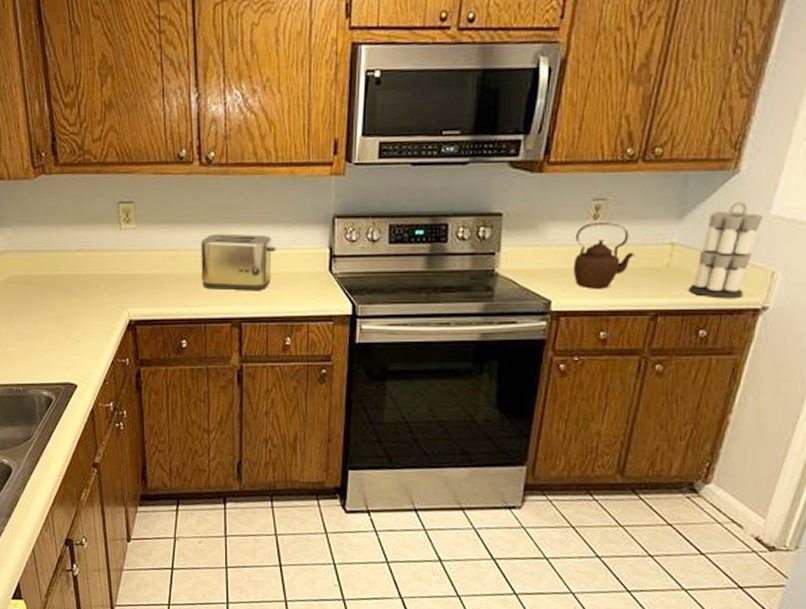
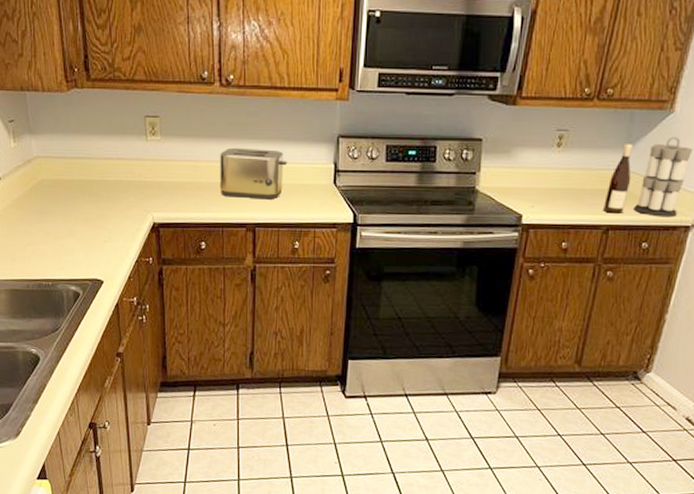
teapot: present [572,223,635,289] -> none [540,150,591,206]
bottle: none [651,213,689,297] -> present [603,144,634,215]

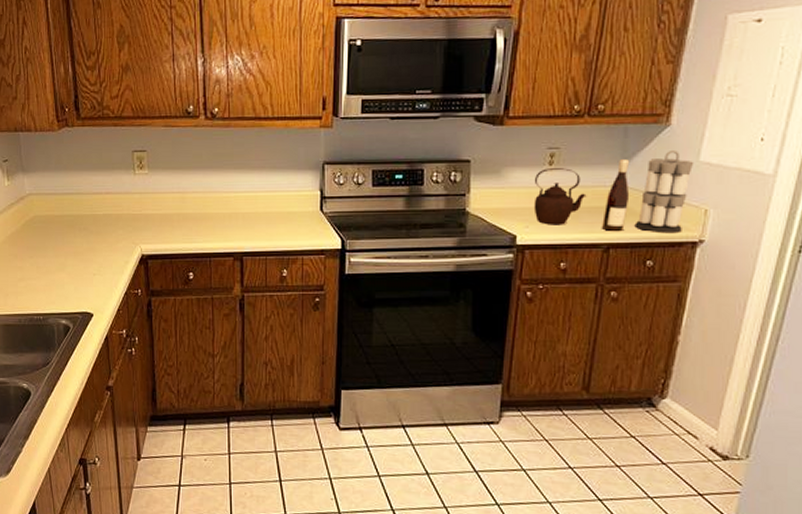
toaster: present [220,147,288,200] -> none [206,178,274,228]
teapot: none [540,150,591,206] -> present [533,168,587,225]

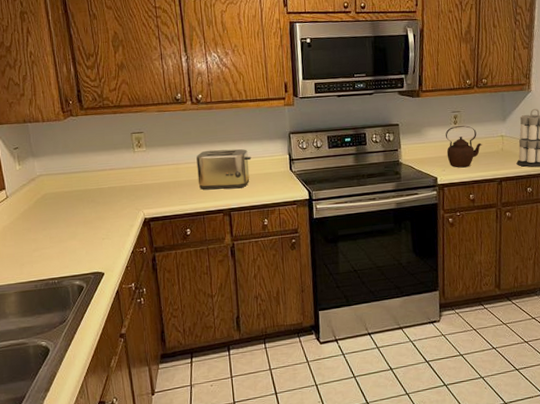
toaster: none [206,178,274,228] -> present [196,149,252,190]
bottle: present [602,159,630,232] -> none [495,117,511,170]

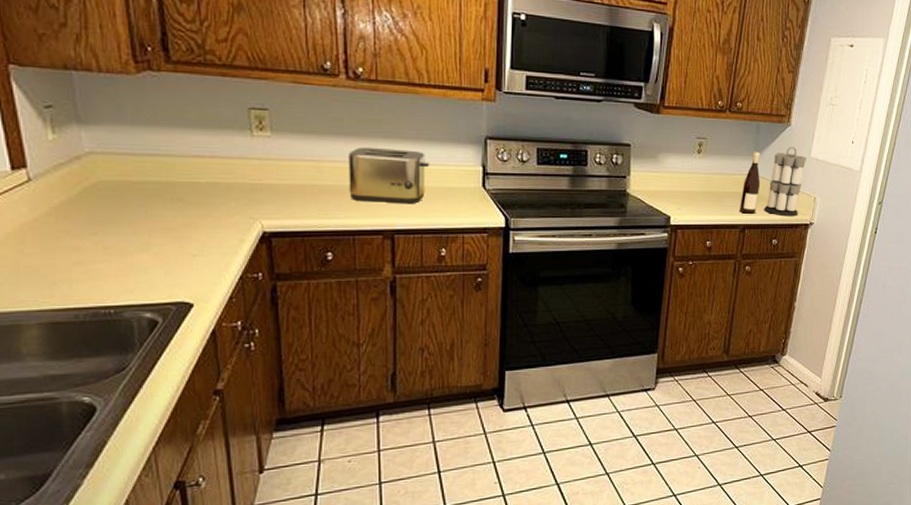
teapot: present [445,125,482,168] -> none [685,156,728,208]
bottle: none [495,117,511,170] -> present [740,152,761,215]

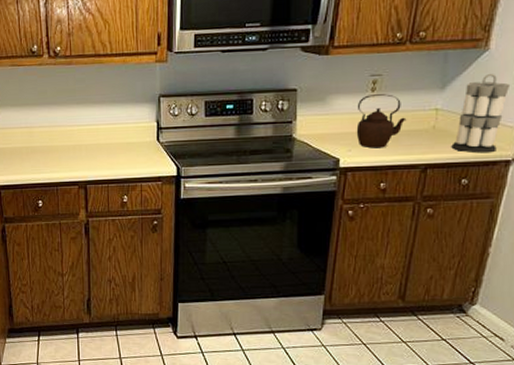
toaster: present [349,146,430,204] -> none [52,112,113,159]
teapot: none [685,156,728,208] -> present [356,94,407,149]
bottle: present [740,152,761,215] -> none [421,84,449,154]

